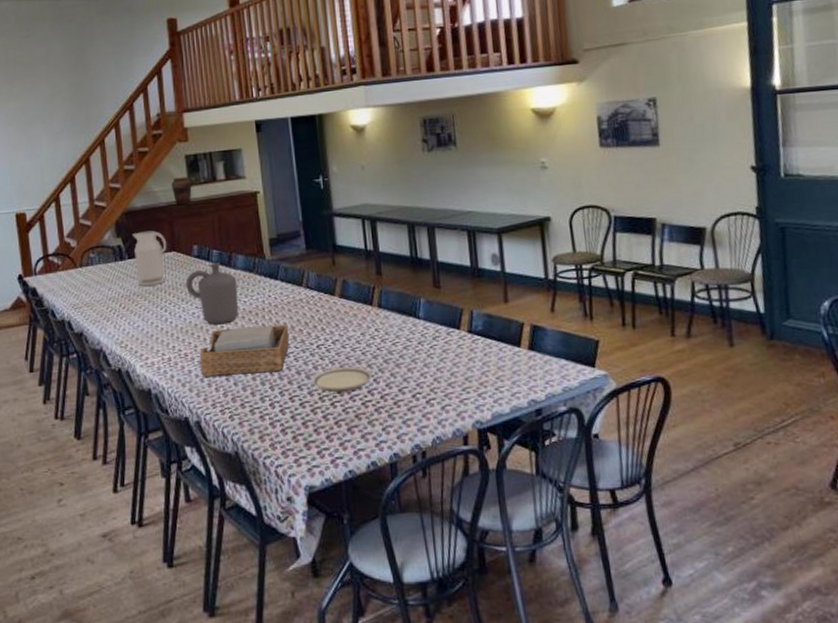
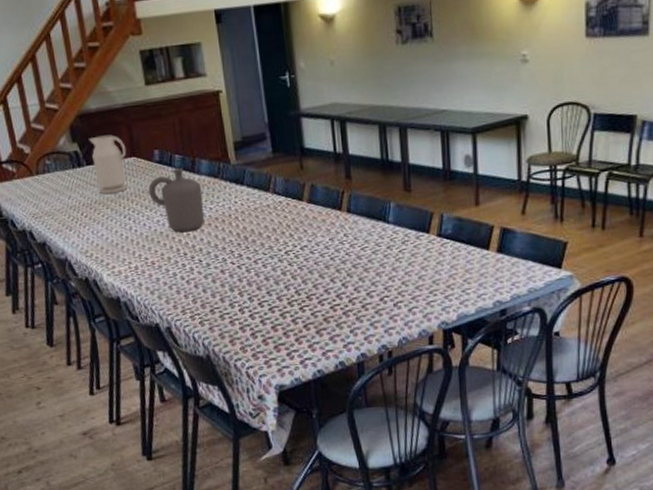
vase: present [171,176,192,205] -> none [127,75,150,107]
napkin holder: present [200,324,290,377] -> none [167,230,258,285]
plate: present [311,366,372,393] -> none [280,271,340,297]

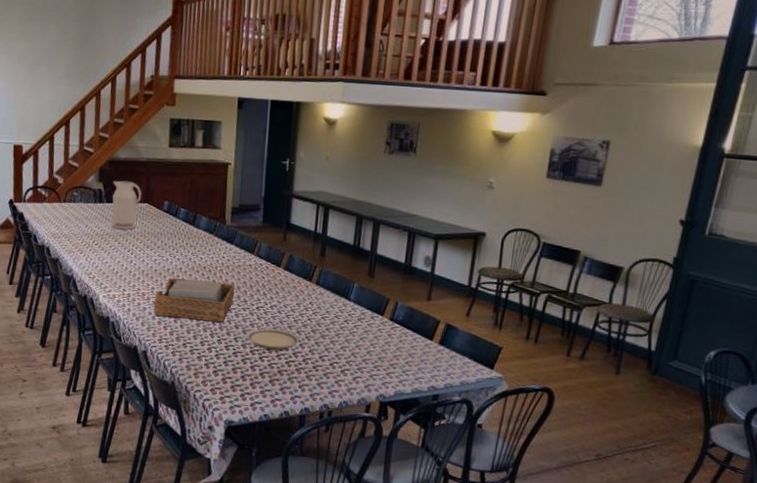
water jug: present [148,168,205,233] -> none [152,219,198,275]
napkin holder: none [167,230,258,285] -> present [154,278,235,323]
plate: none [280,271,340,297] -> present [246,328,299,350]

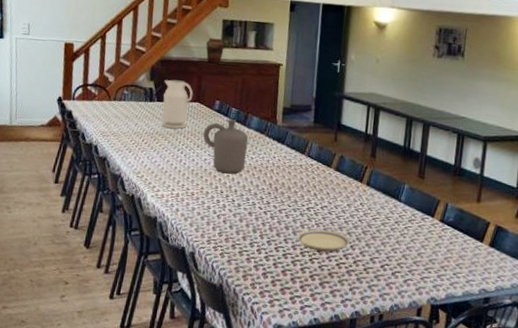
water jug: none [152,219,198,275] -> present [203,119,249,174]
vase: none [153,137,172,164] -> present [206,38,225,64]
napkin holder: present [154,278,235,323] -> none [203,178,286,224]

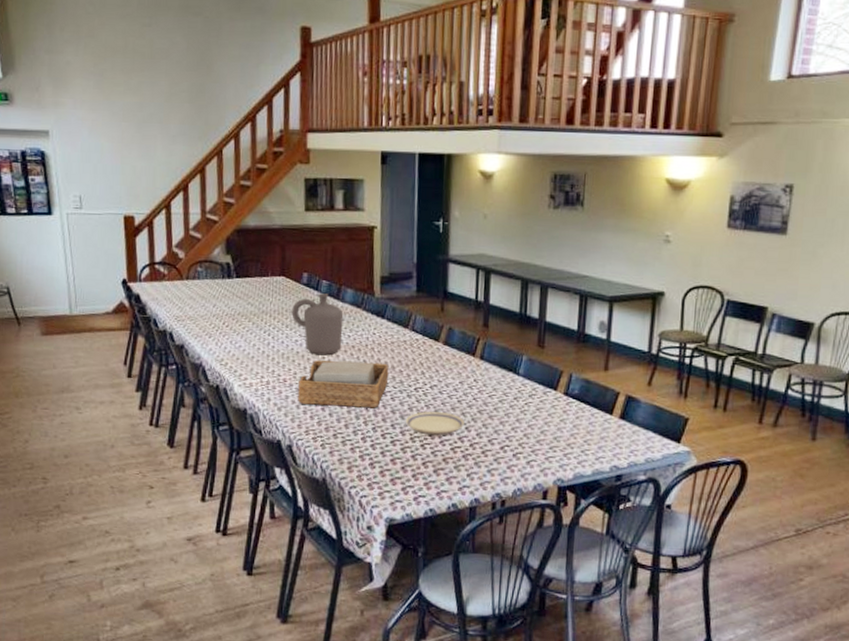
water jug: present [162,79,194,129] -> none [242,251,277,309]
napkin holder: none [203,178,286,224] -> present [298,360,389,409]
vase: present [206,38,225,64] -> none [287,200,309,230]

